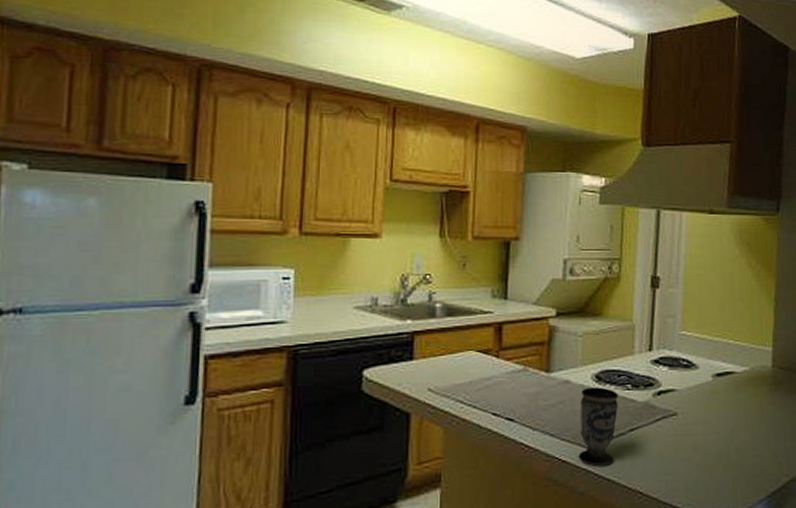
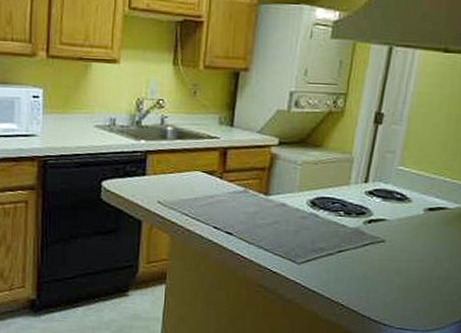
cup: present [578,387,618,466] -> none [288,211,331,280]

